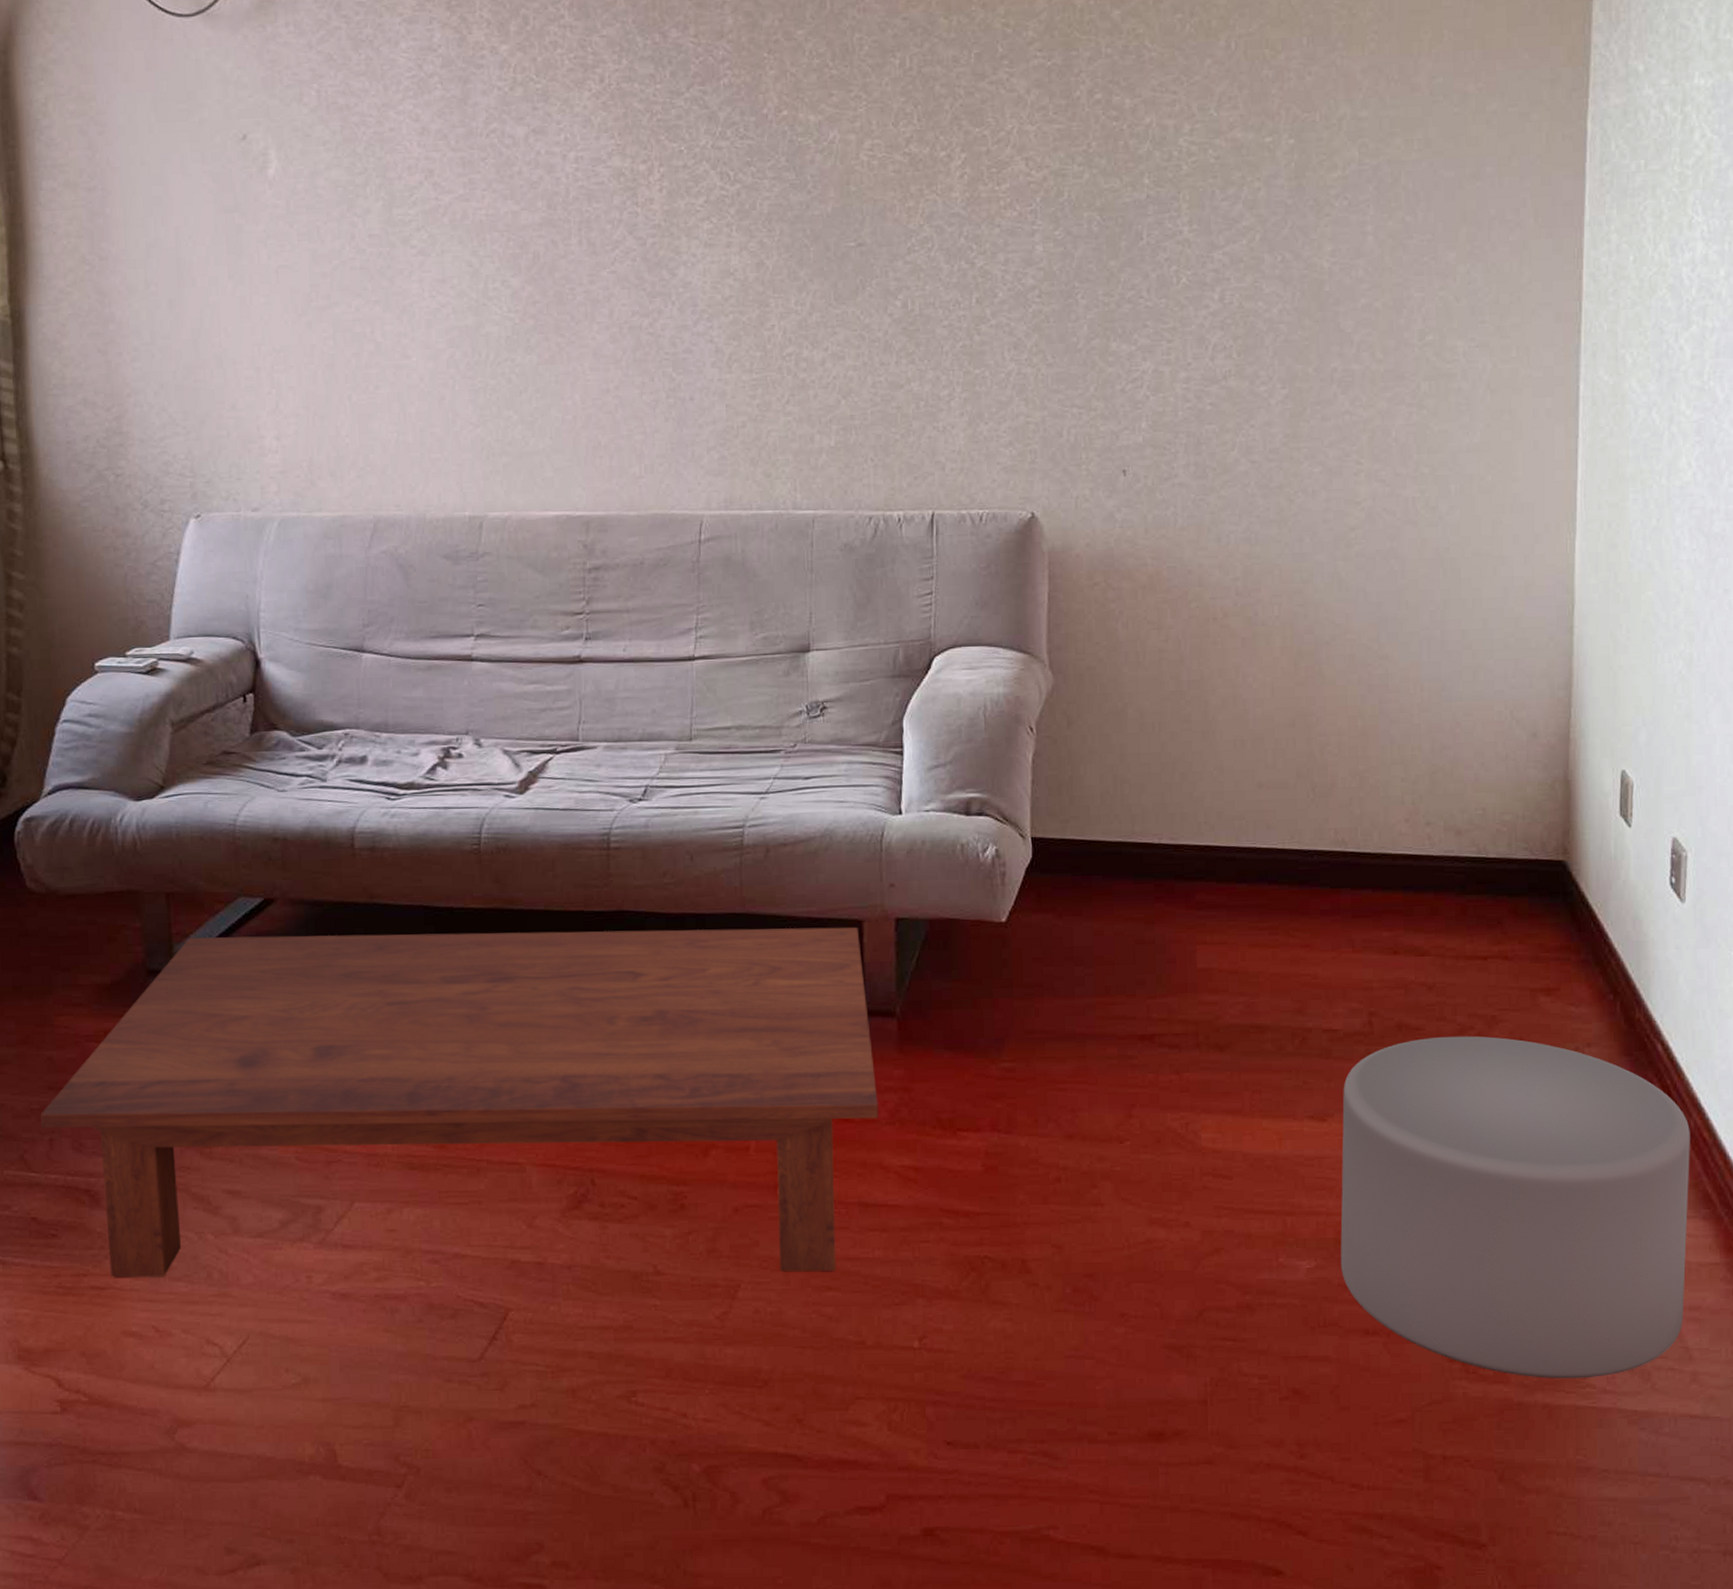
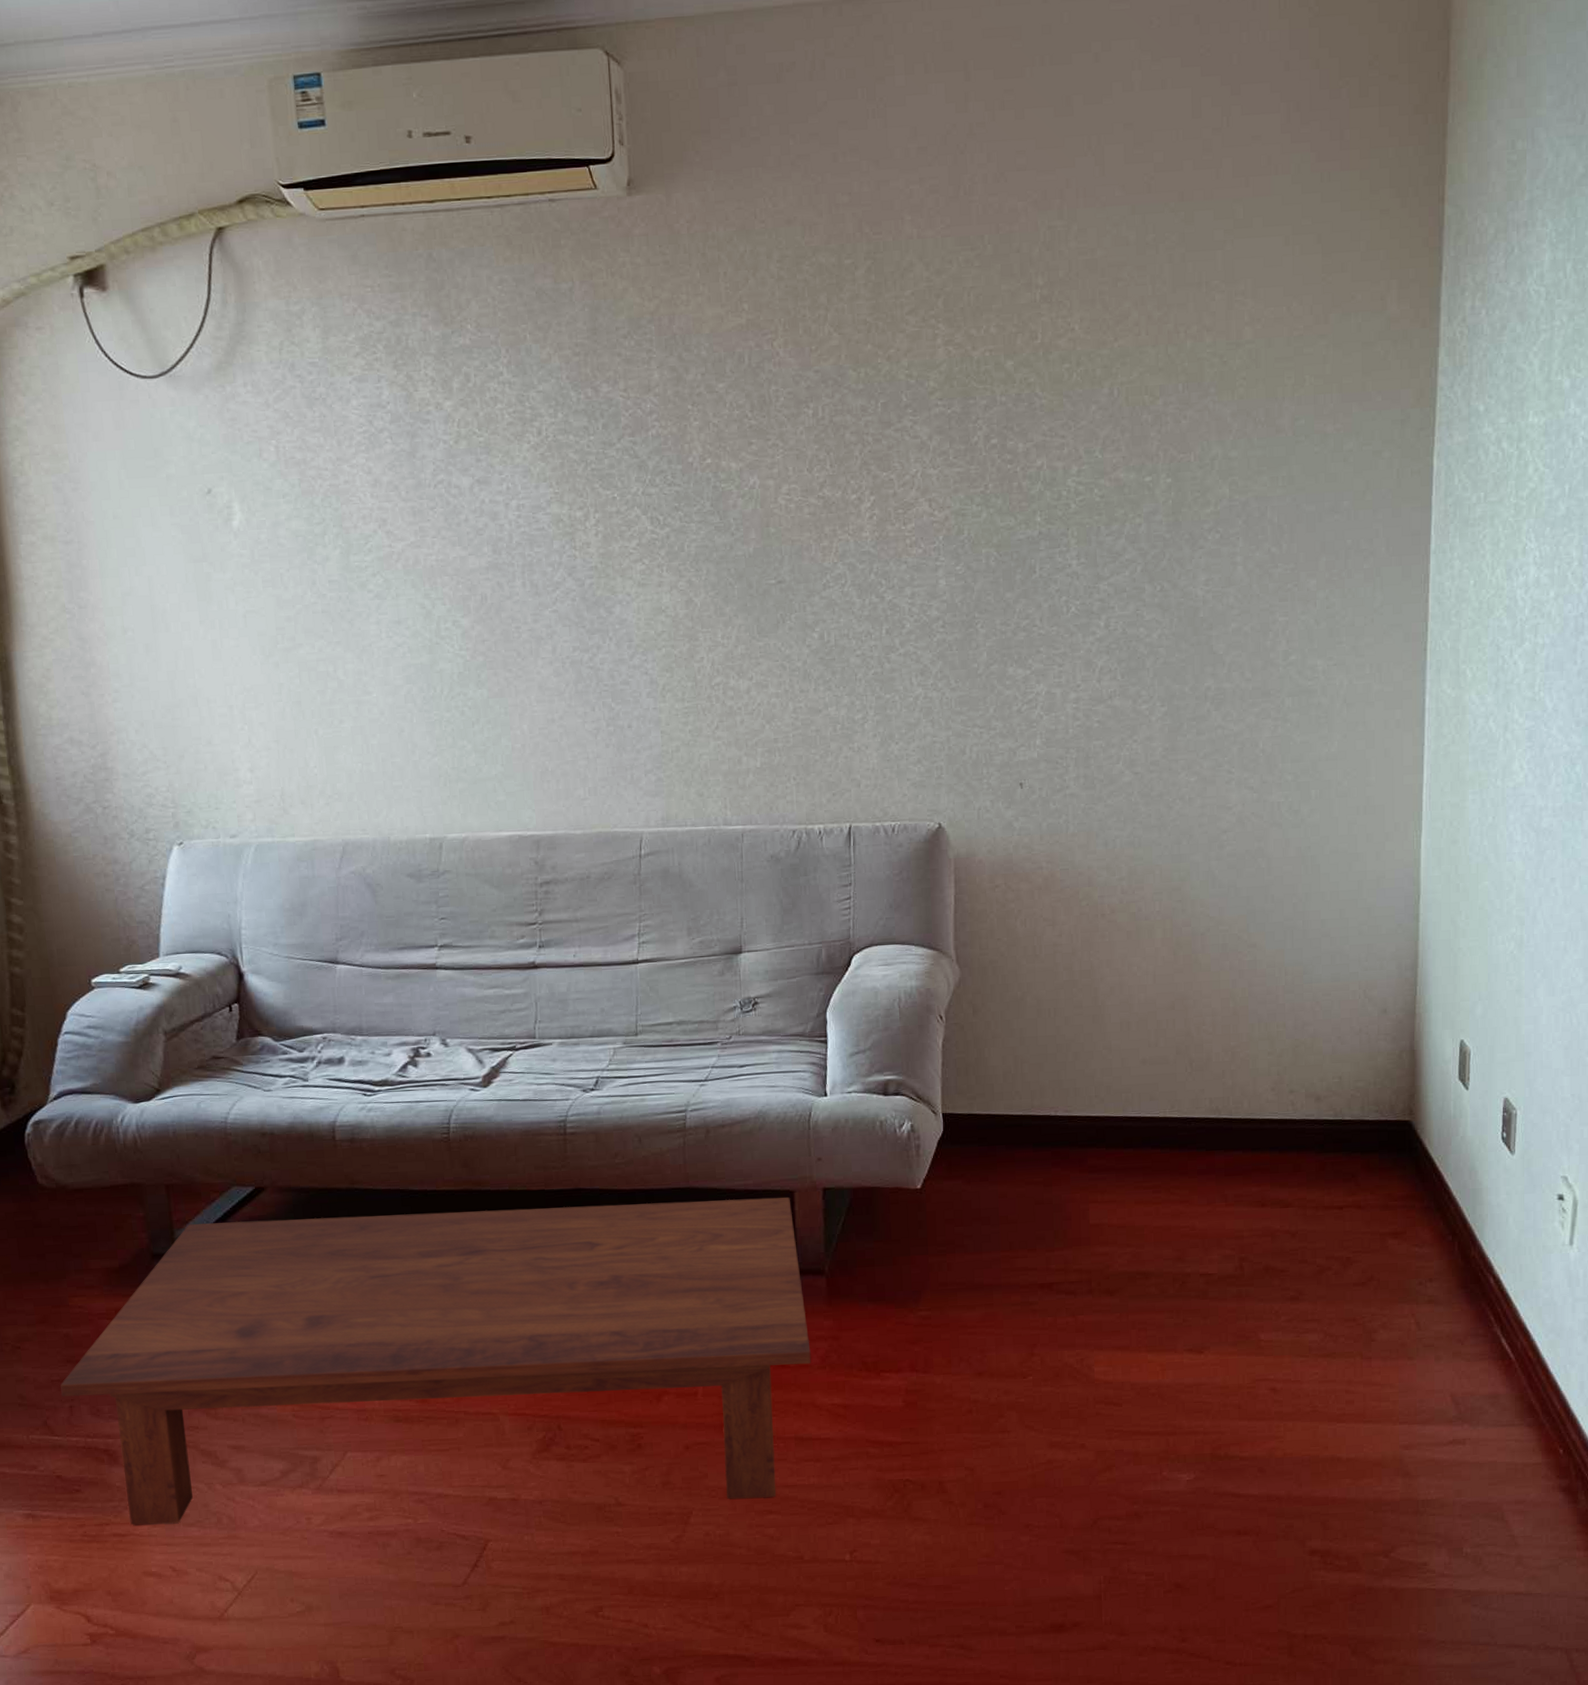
pouf: present [1340,1036,1690,1379] -> none [1216,1275,1517,1567]

